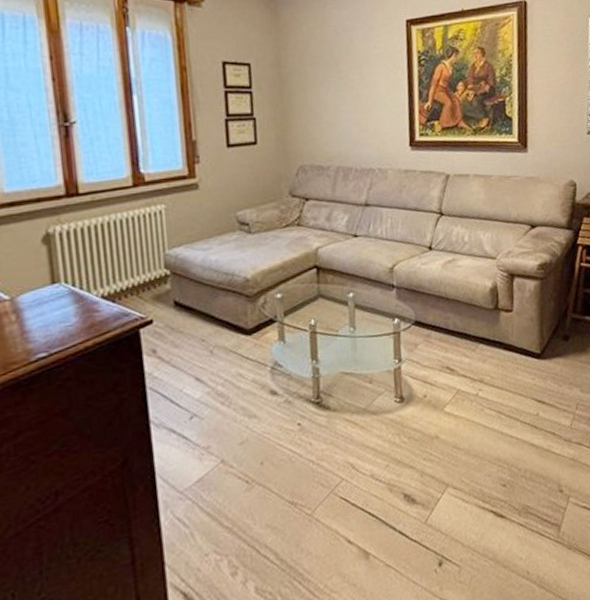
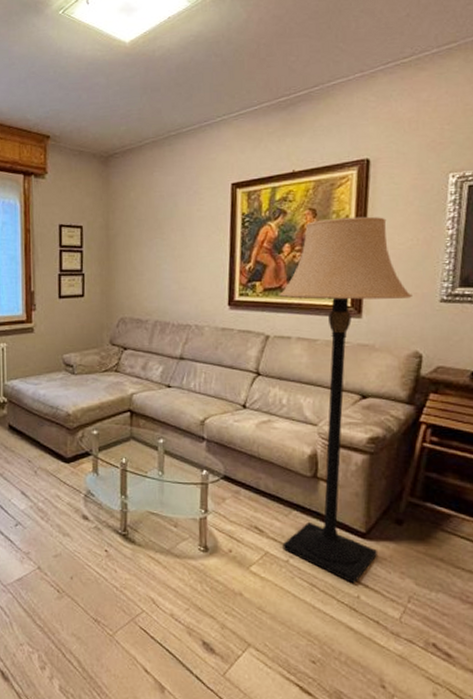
lamp: none [456,55,566,403] -> present [279,216,412,584]

